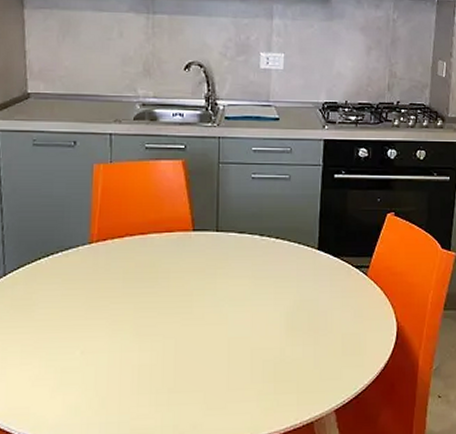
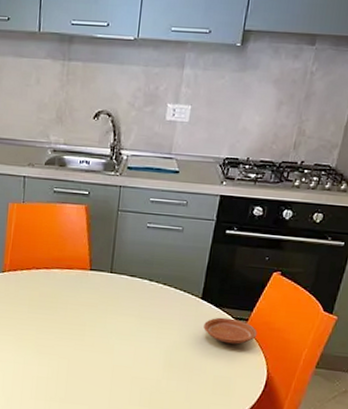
plate: none [324,267,380,295] -> present [204,317,257,345]

